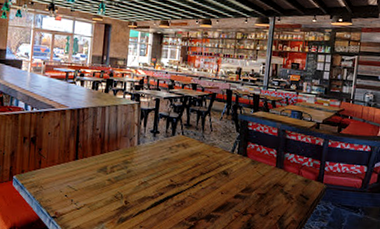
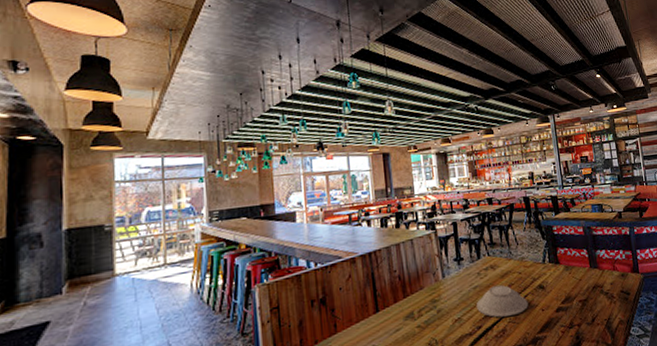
bowl: none [163,161,210,191] -> present [477,285,528,318]

